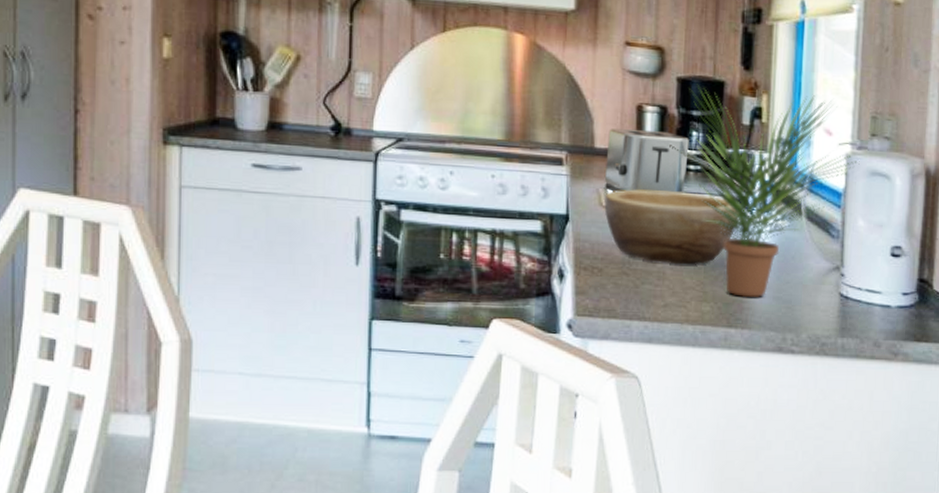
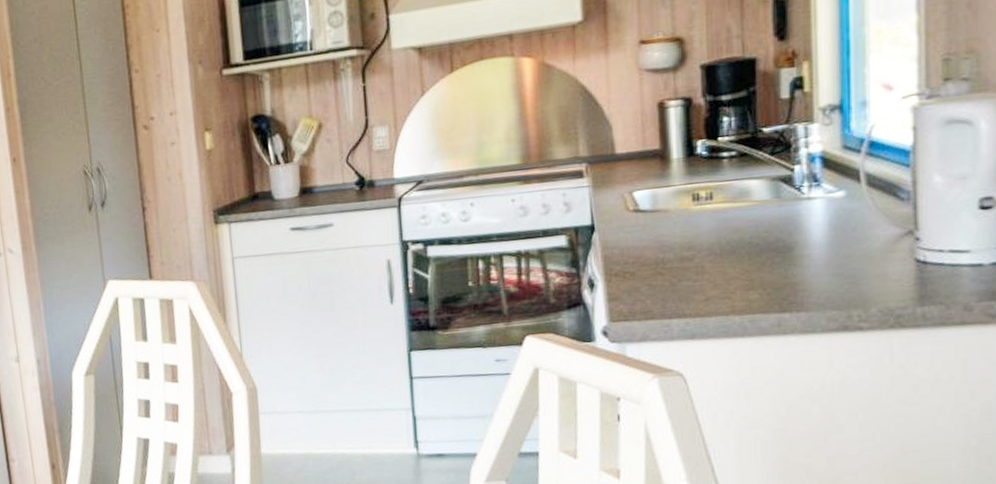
bowl: present [604,189,739,265] -> none [631,180,785,258]
toaster: present [605,128,689,193] -> none [629,123,720,195]
potted plant: present [668,84,860,298] -> none [696,50,931,280]

